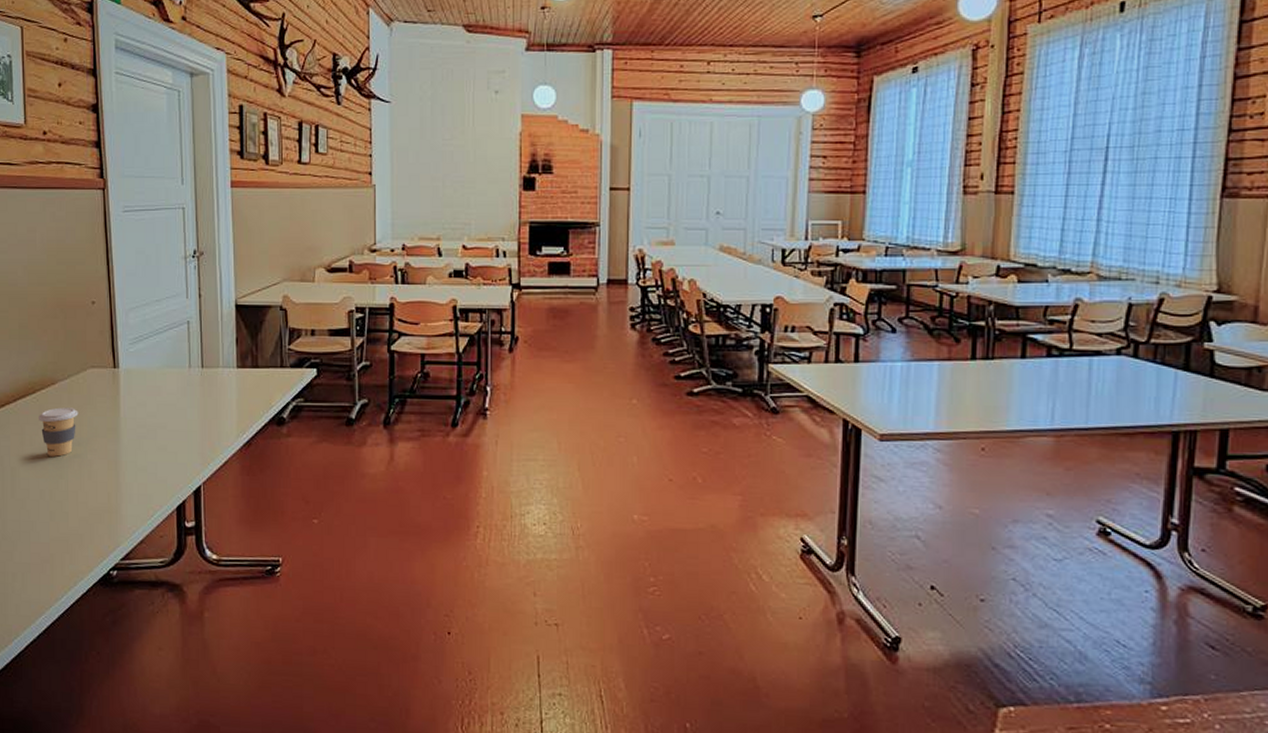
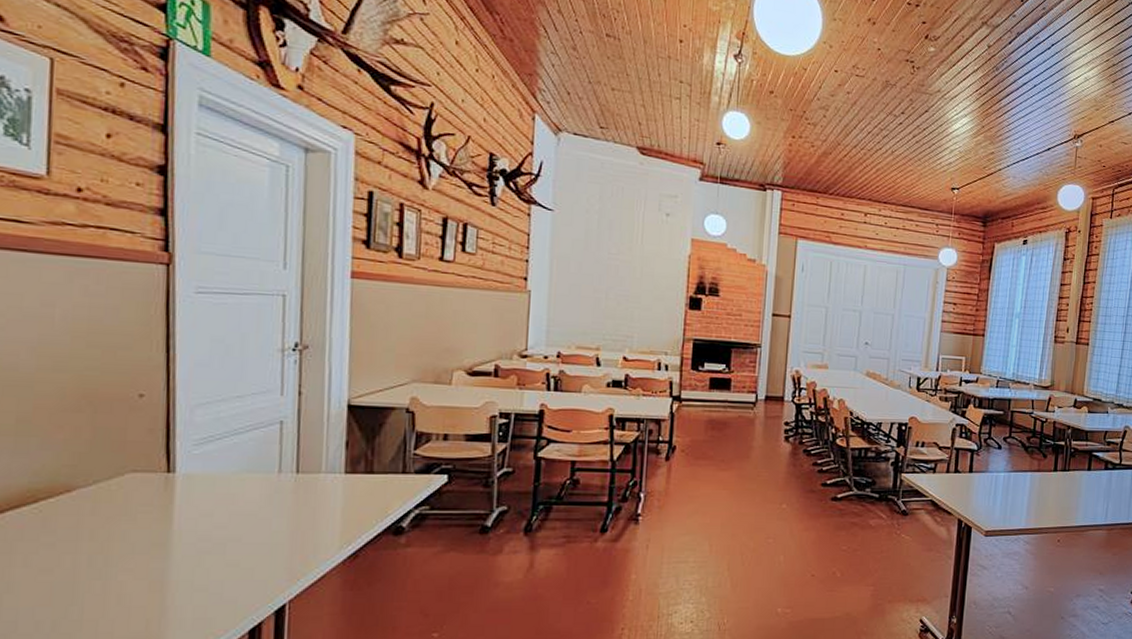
coffee cup: present [39,407,79,457] -> none [40,519,107,579]

